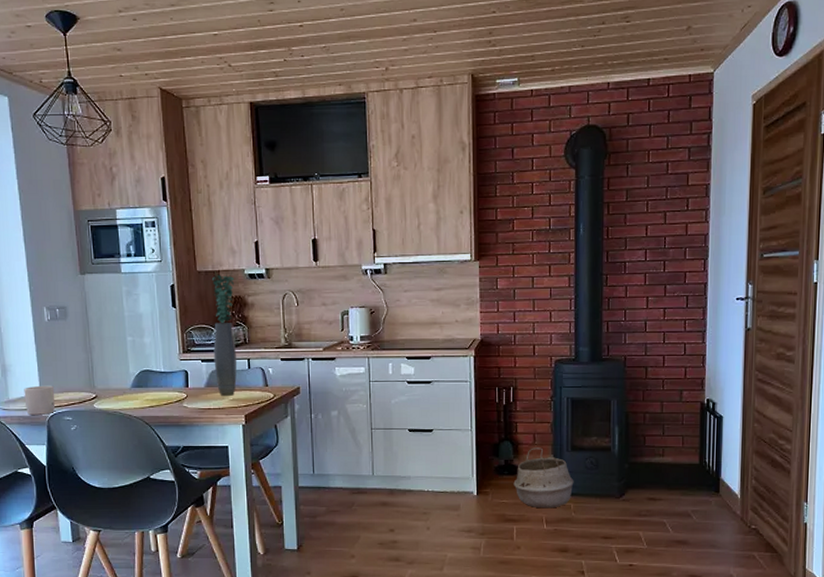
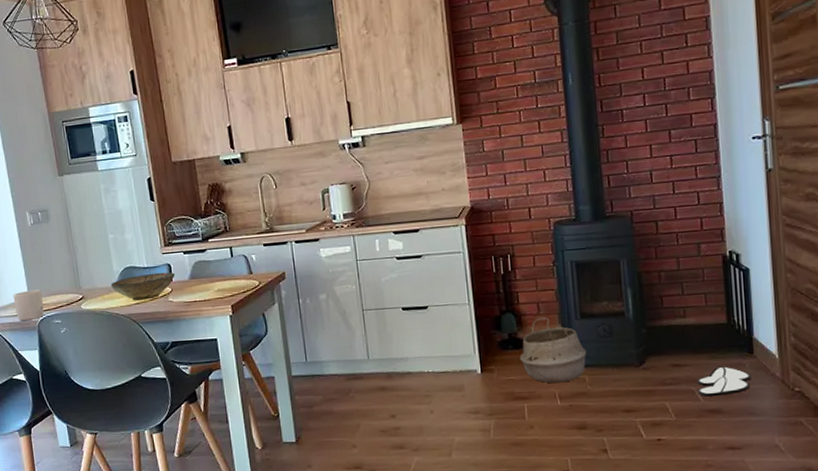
bowl: none [125,378,191,404] -> present [110,272,175,301]
vase: present [211,270,238,397] -> none [187,159,221,288]
slippers: none [668,502,715,529] -> present [696,366,751,397]

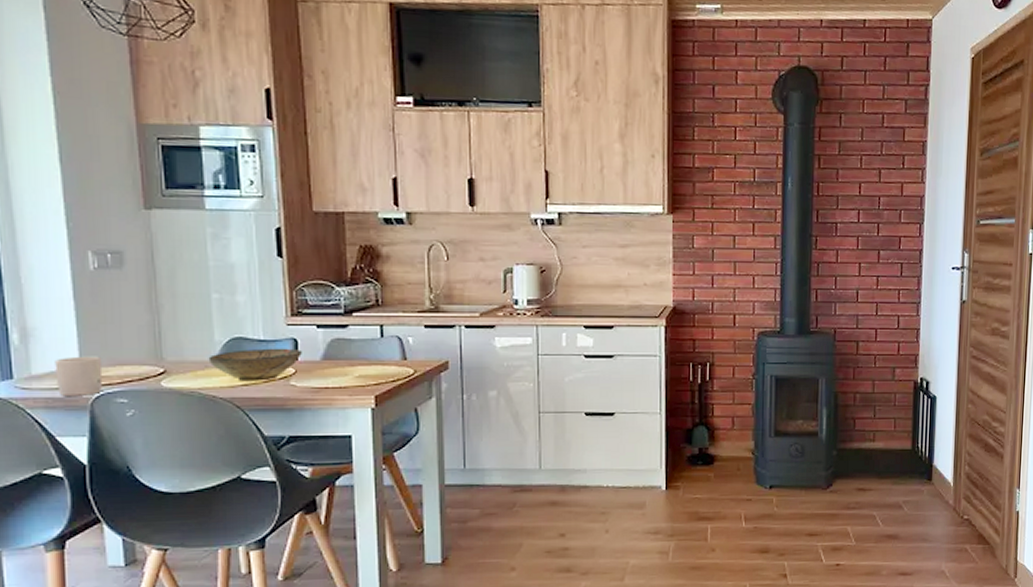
woven basket: present [520,317,587,383] -> none [708,433,777,504]
slippers: present [696,366,751,397] -> none [878,492,927,522]

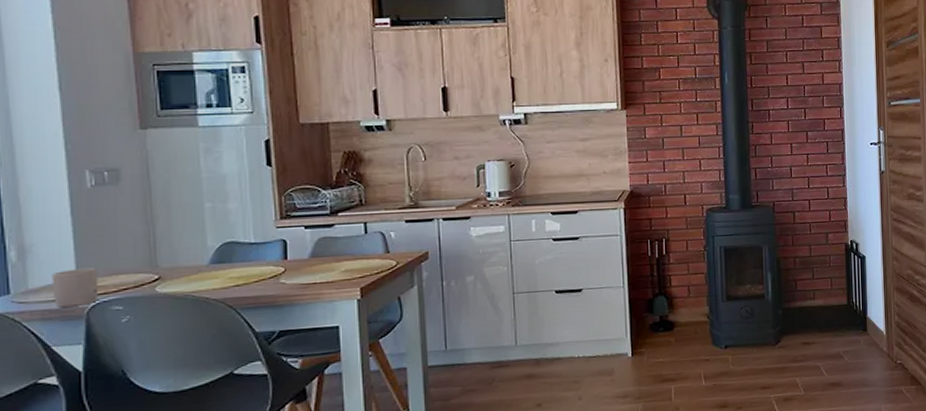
bowl: present [208,348,302,381] -> none [201,249,291,283]

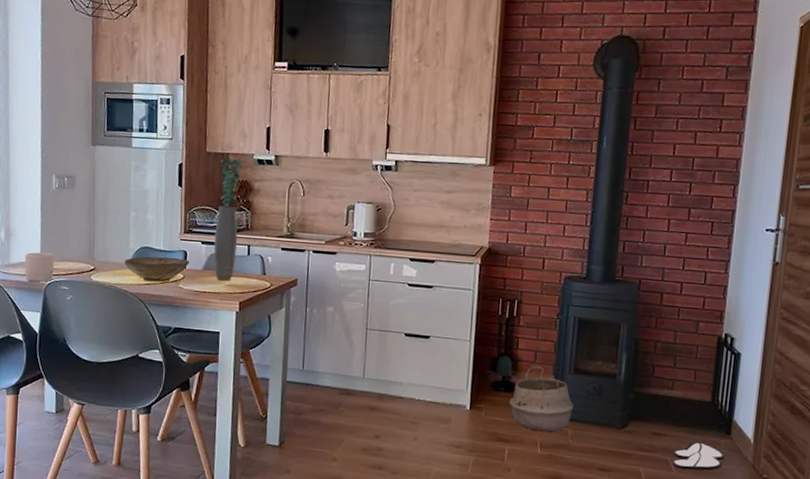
bowl: none [201,249,291,283] -> present [124,256,189,283]
vase: none [318,122,351,269] -> present [213,152,243,282]
woven basket: none [669,300,731,364] -> present [509,366,574,432]
slippers: none [822,343,865,371] -> present [671,442,725,470]

